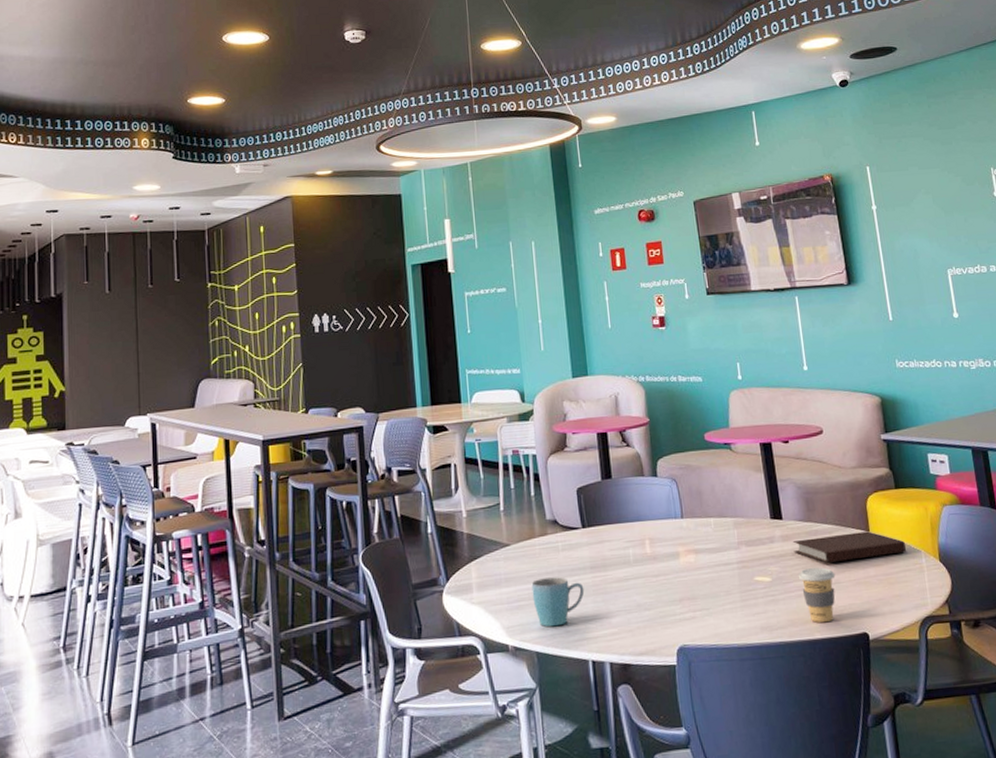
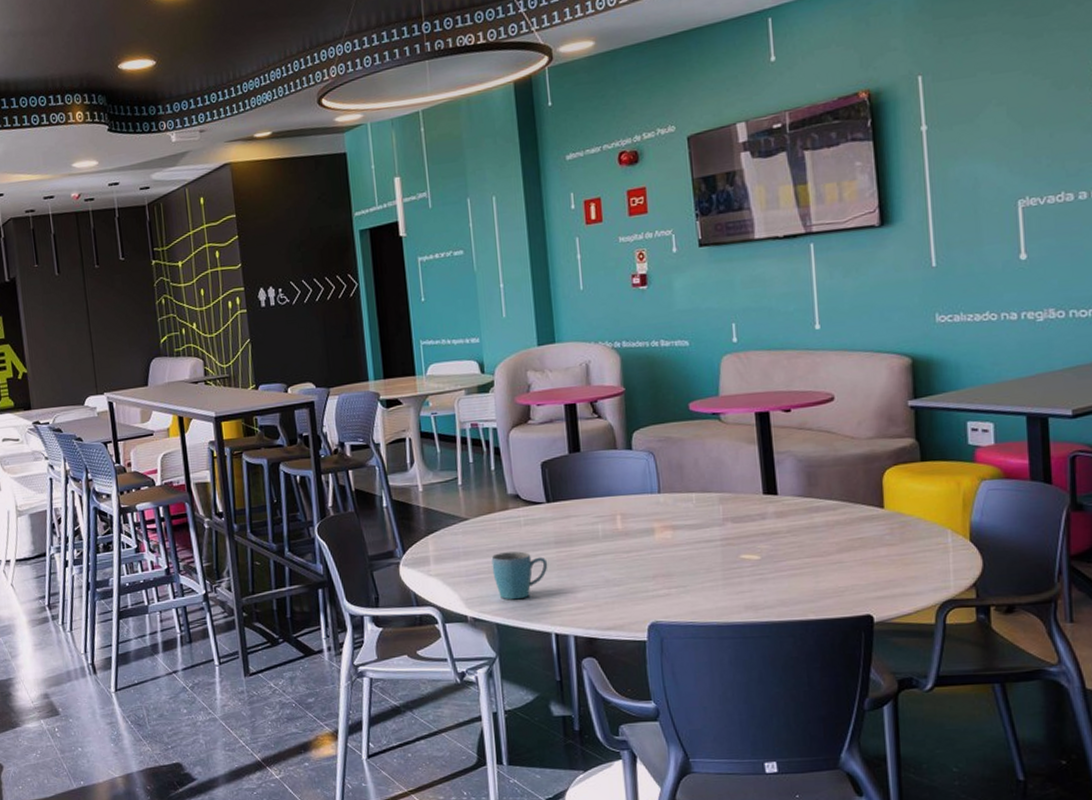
notebook: present [792,531,906,563] -> none [788,508,928,542]
coffee cup: present [799,567,836,623] -> none [793,546,838,604]

